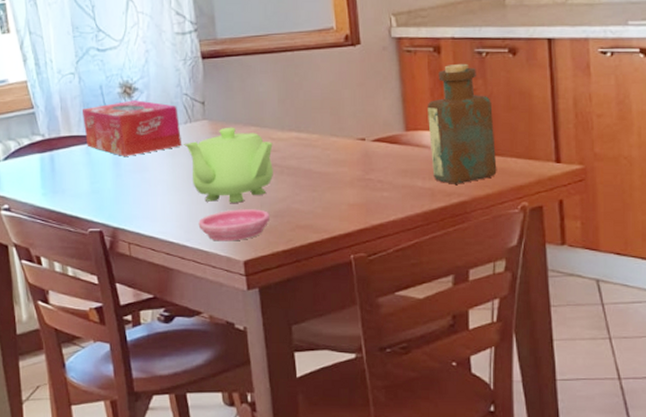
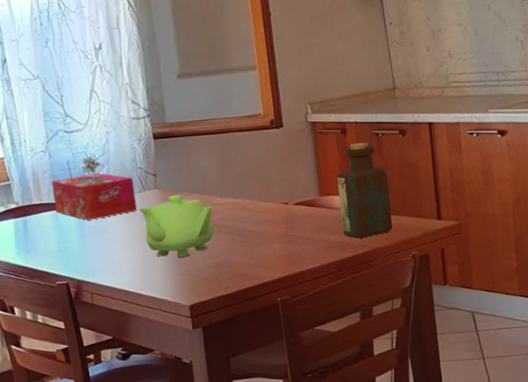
saucer: present [198,209,270,241] -> none [151,262,211,290]

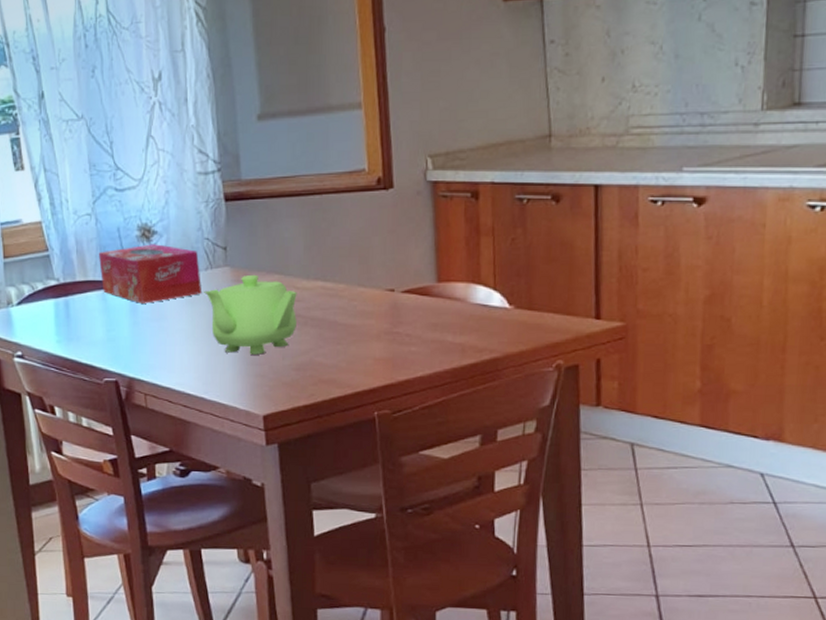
bottle: present [337,142,393,238] -> none [462,210,533,340]

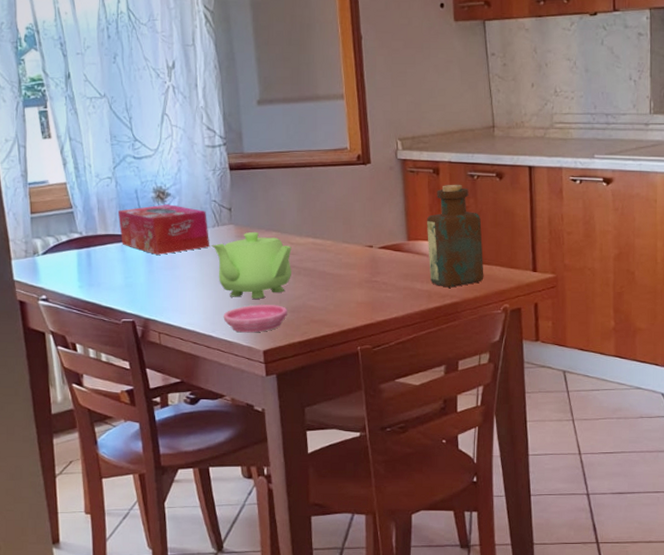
saucer: none [217,361,291,395] -> present [223,304,287,333]
bottle: none [462,210,533,340] -> present [427,184,484,288]

